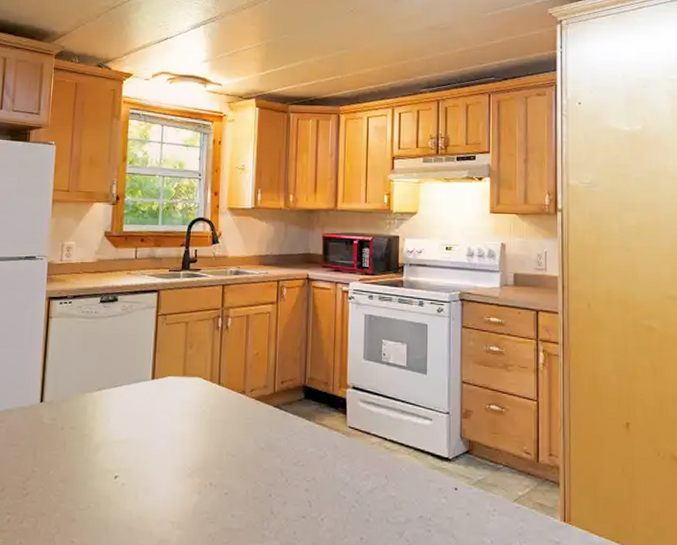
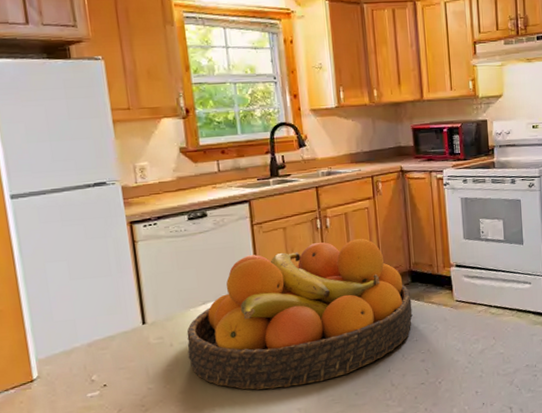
fruit bowl: none [75,341,303,495] -> present [186,238,413,390]

